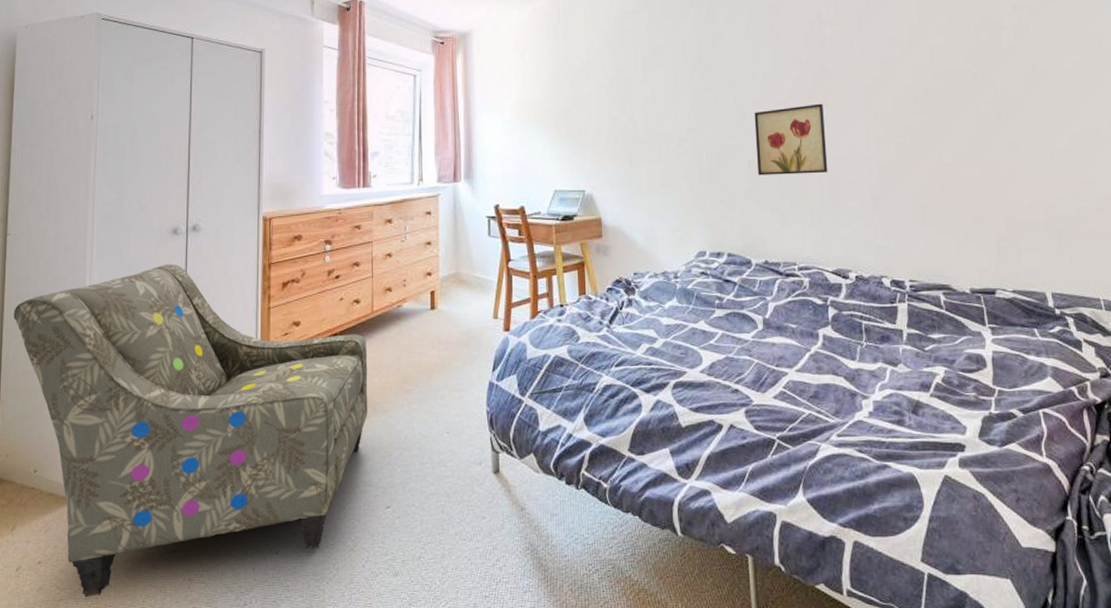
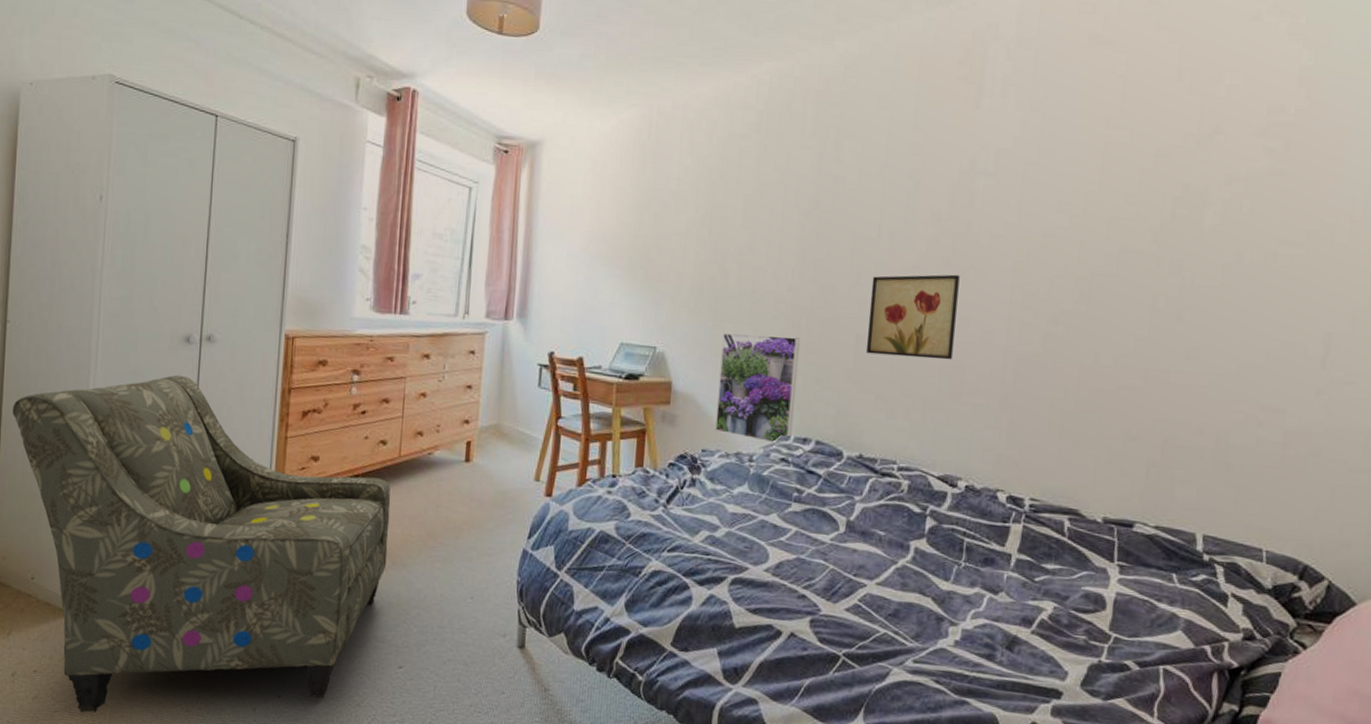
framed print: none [639,169,708,260] -> present [715,333,800,444]

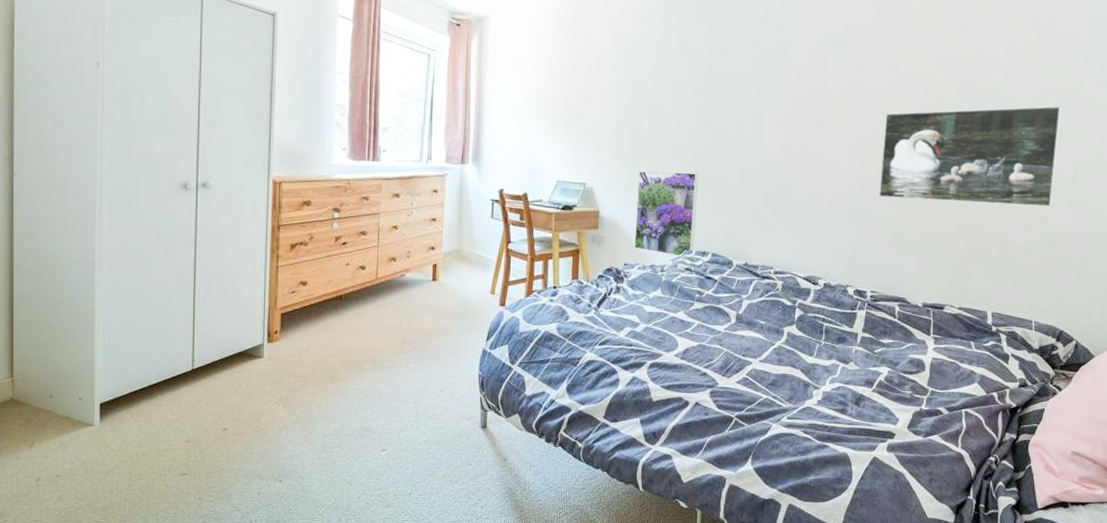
armchair: present [12,375,391,713] -> none [24,217,371,508]
wall art: present [865,274,960,360] -> none [748,122,818,188]
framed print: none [1042,256,1306,395] -> present [878,105,1062,208]

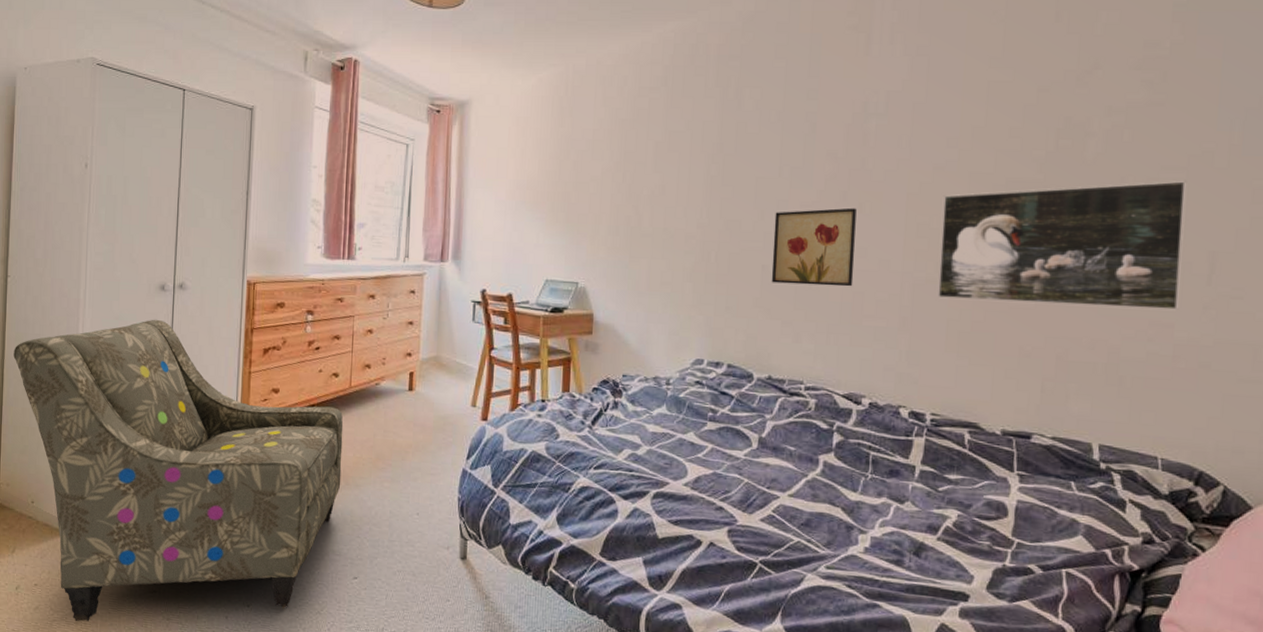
armchair: none [24,217,371,508] -> present [13,319,344,622]
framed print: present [634,171,698,257] -> none [634,267,710,368]
wall art: none [748,122,818,188] -> present [771,207,857,287]

